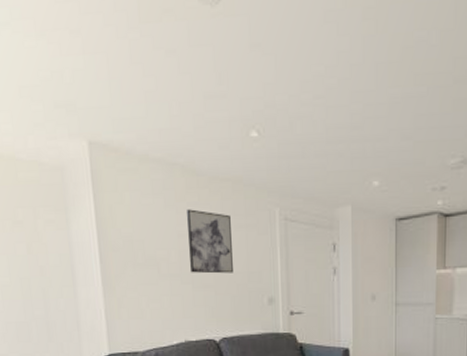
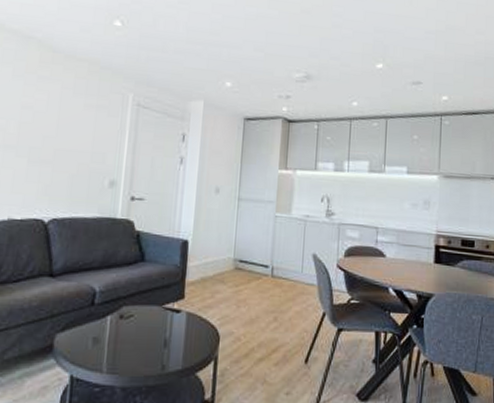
wall art: present [186,209,233,274] -> none [29,82,82,152]

